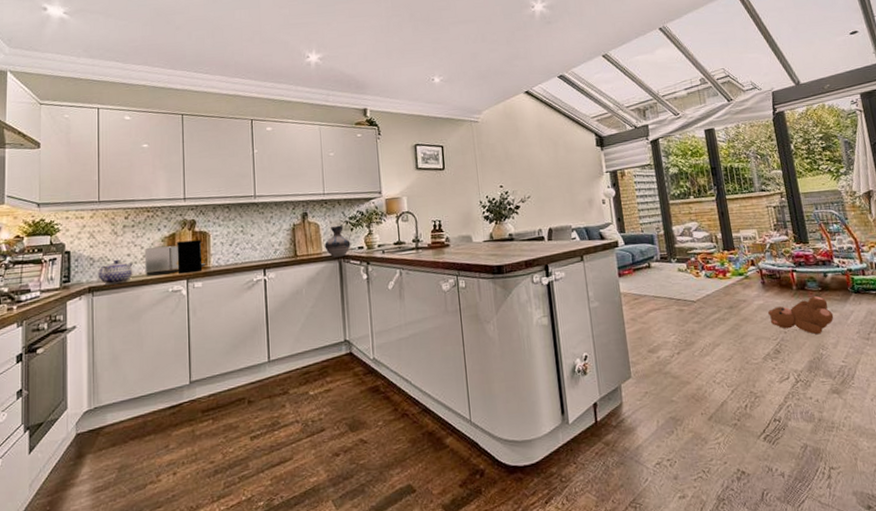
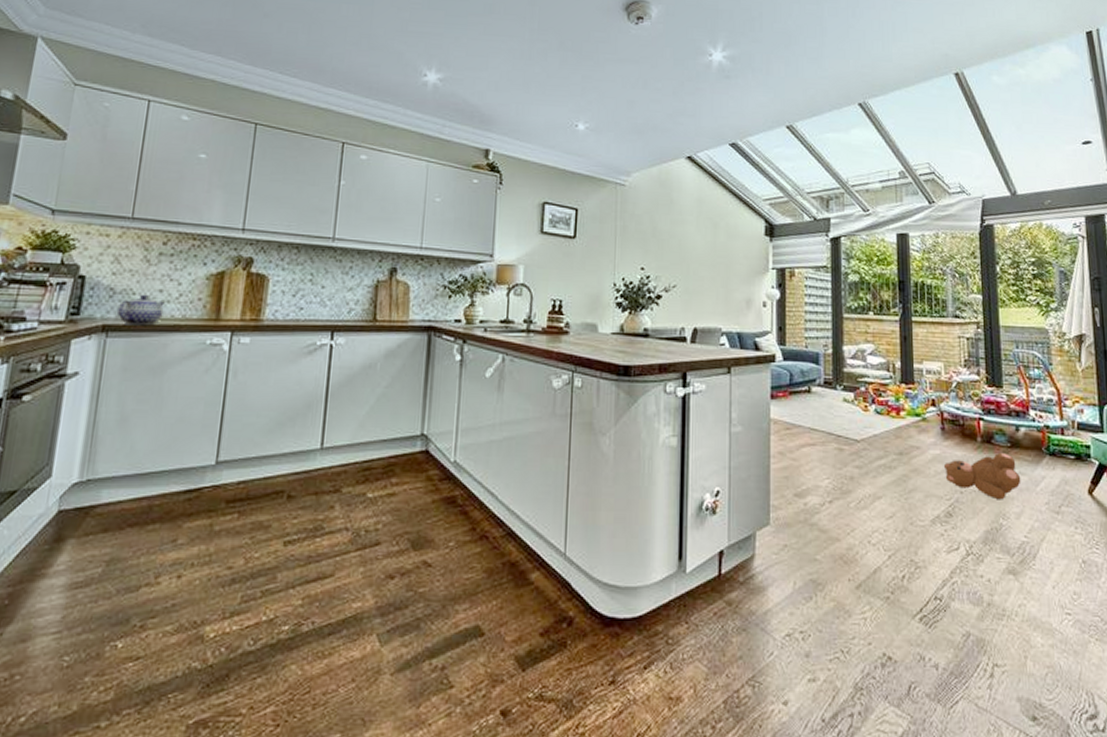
toaster: present [144,244,205,276] -> none [179,284,258,322]
canister: present [177,240,203,274] -> none [221,283,258,325]
ceramic jug: present [324,225,351,258] -> none [413,289,446,330]

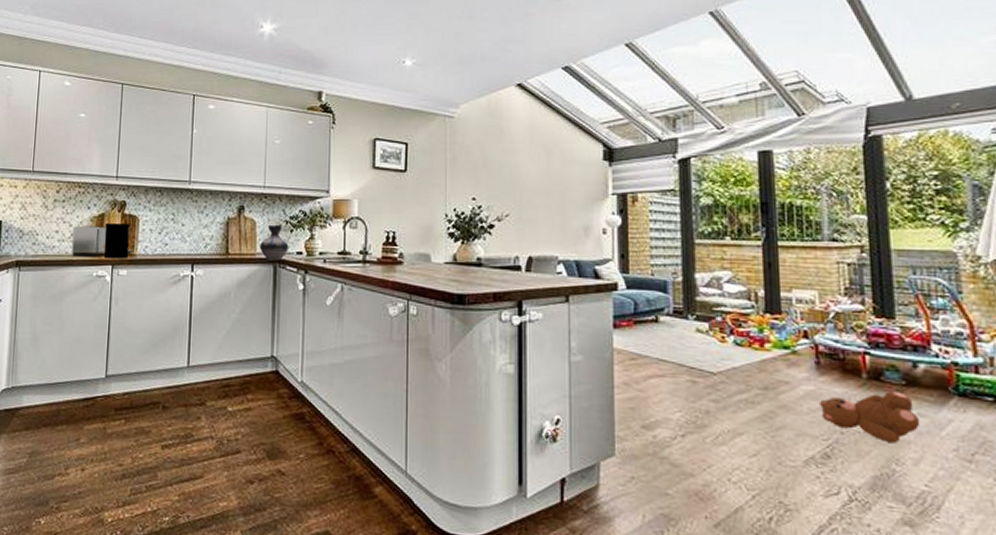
teapot: present [116,294,165,326] -> none [25,234,60,261]
toaster: none [179,284,258,322] -> present [72,226,132,257]
canister: none [221,283,258,325] -> present [103,223,131,259]
ceramic jug: none [413,289,446,330] -> present [259,224,289,261]

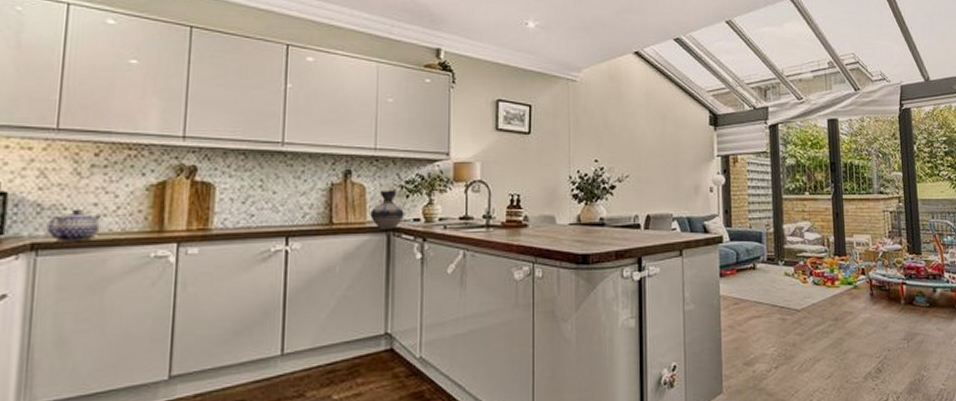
teapot: none [25,234,60,261] -> present [46,208,101,243]
toaster: present [72,226,132,257] -> none [118,196,205,235]
canister: present [103,223,131,259] -> none [165,192,204,235]
teddy bear: present [818,390,920,444] -> none [873,311,939,354]

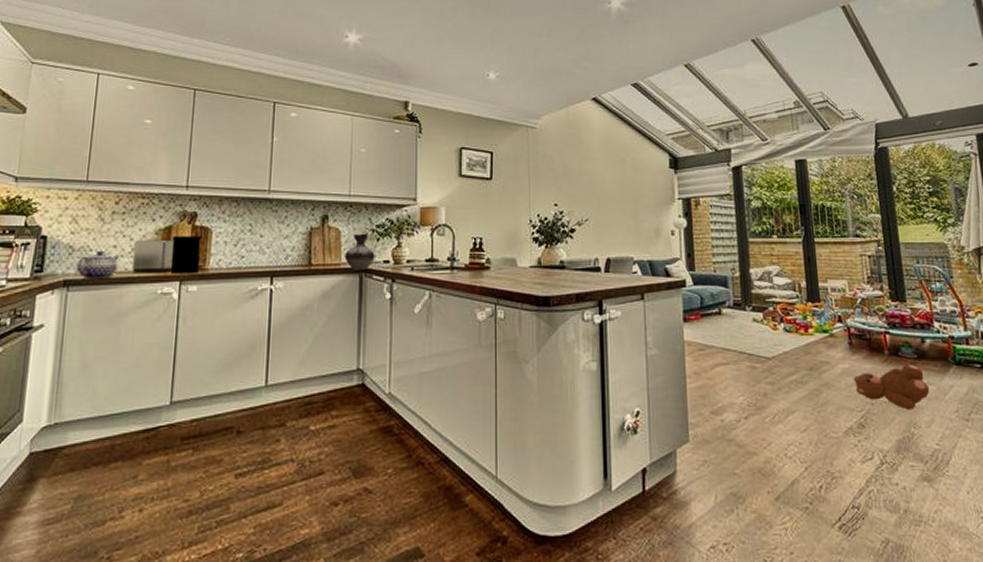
toaster: none [118,196,205,235] -> present [132,239,203,273]
canister: none [165,192,204,235] -> present [170,236,202,274]
teddy bear: none [873,311,939,354] -> present [853,363,930,410]

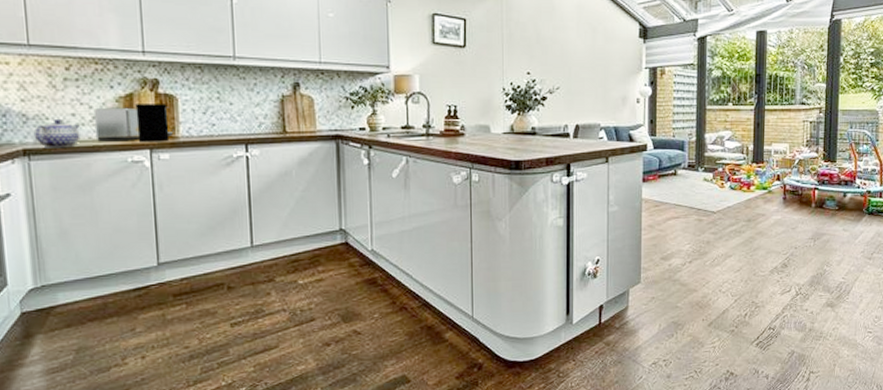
ceramic jug: present [344,233,375,271] -> none [319,101,351,138]
teddy bear: present [853,363,930,410] -> none [783,214,844,252]

